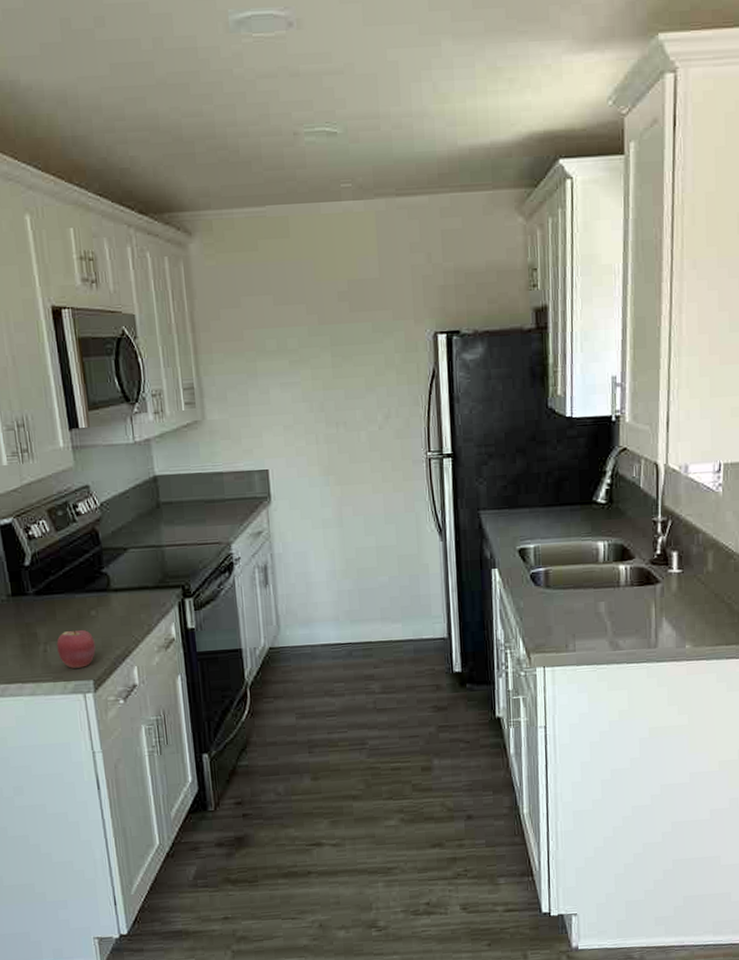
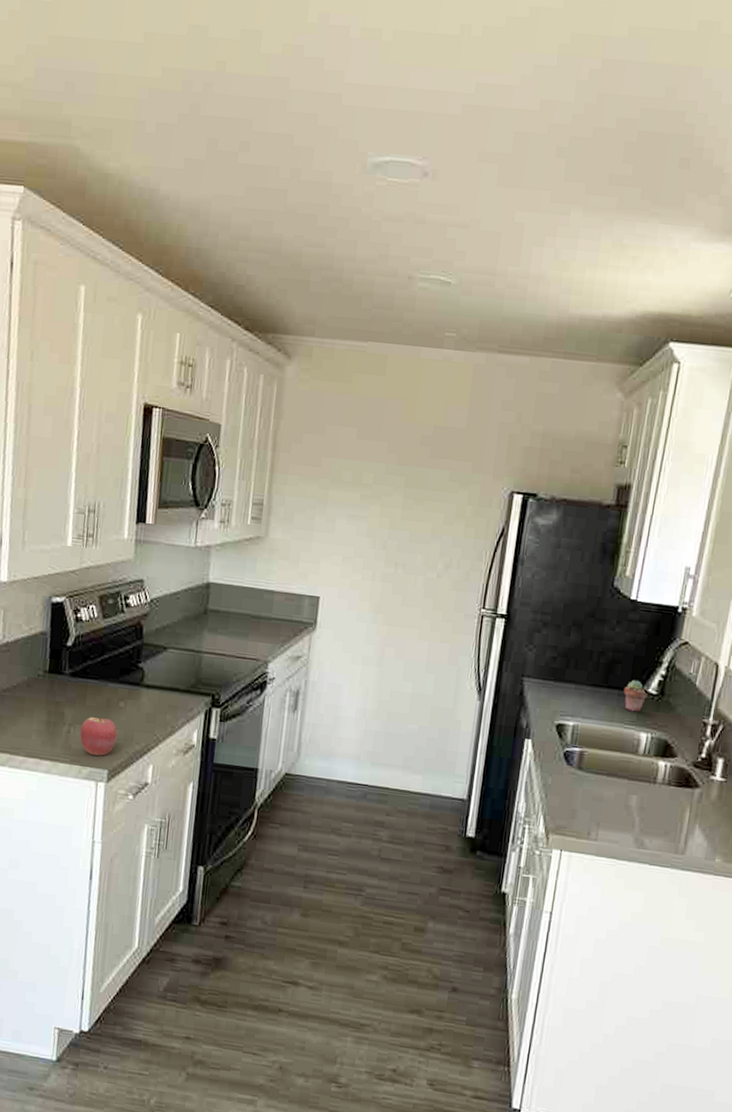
potted succulent: none [575,493,598,524] -> present [623,679,648,712]

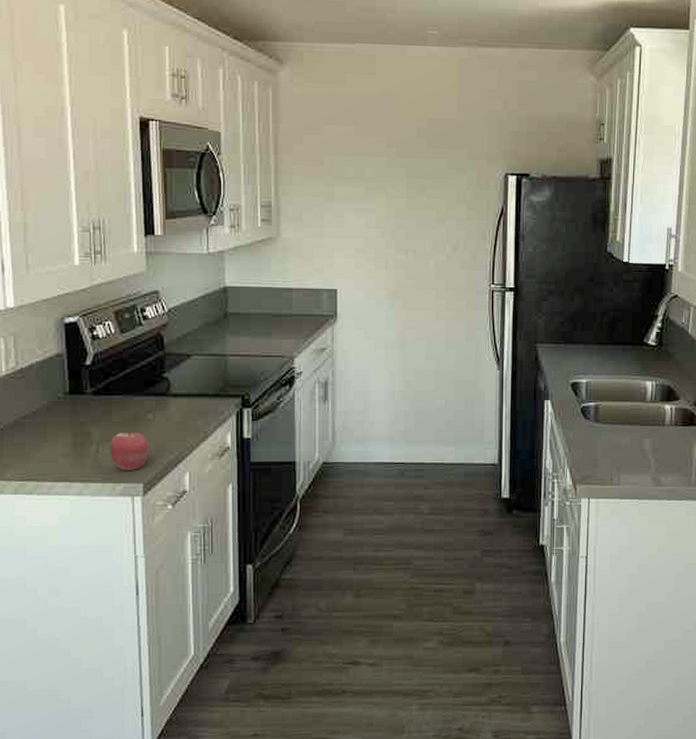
potted succulent: present [623,679,648,712] -> none [627,334,648,363]

